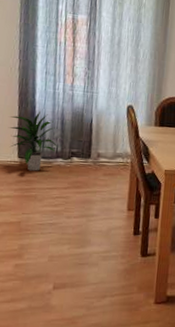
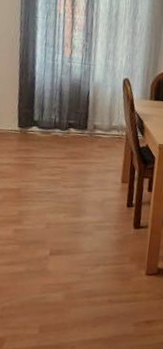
indoor plant: present [9,111,58,171] -> none [10,82,56,141]

